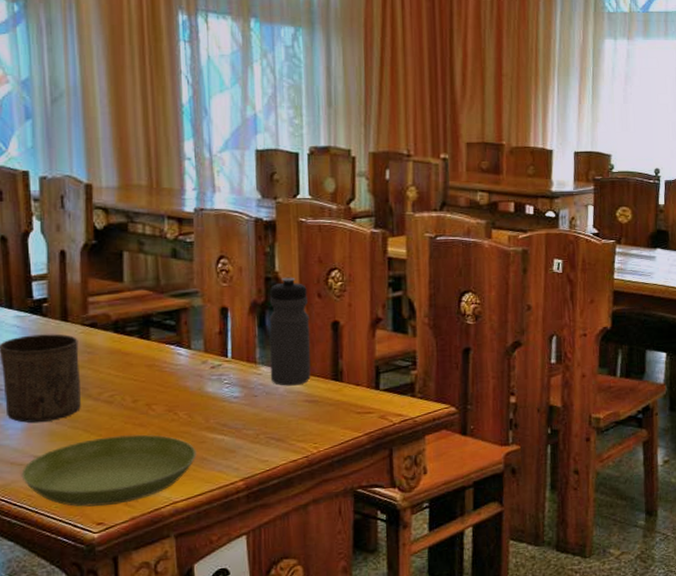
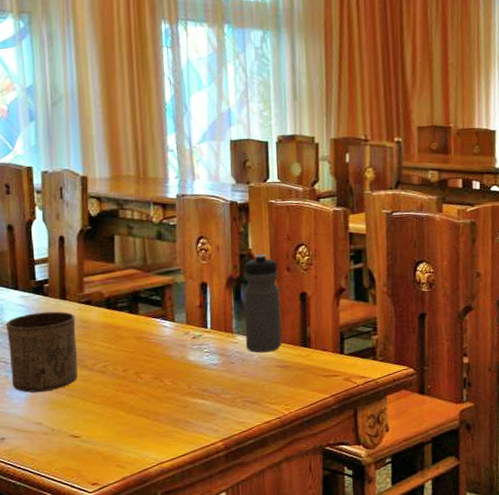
saucer: present [21,434,197,507] -> none [25,400,180,469]

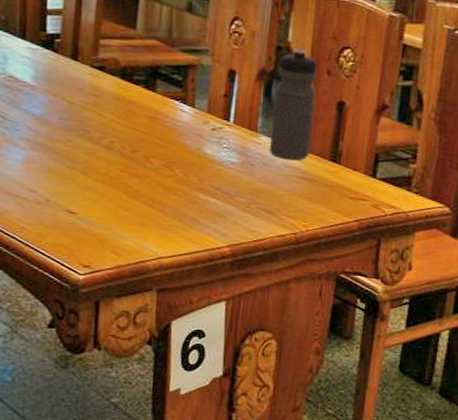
cup: present [5,311,78,393] -> none [8,68,86,158]

